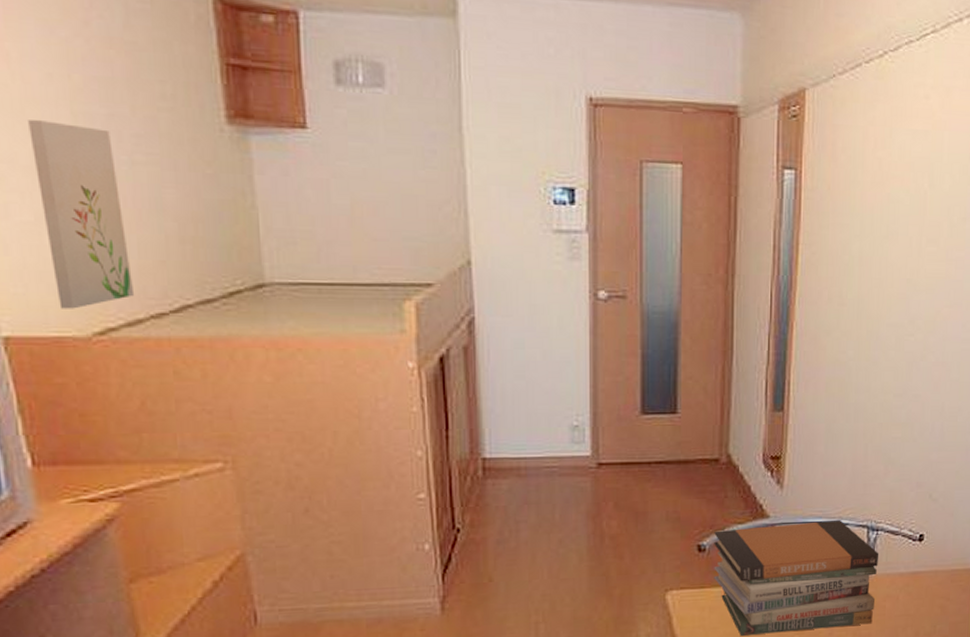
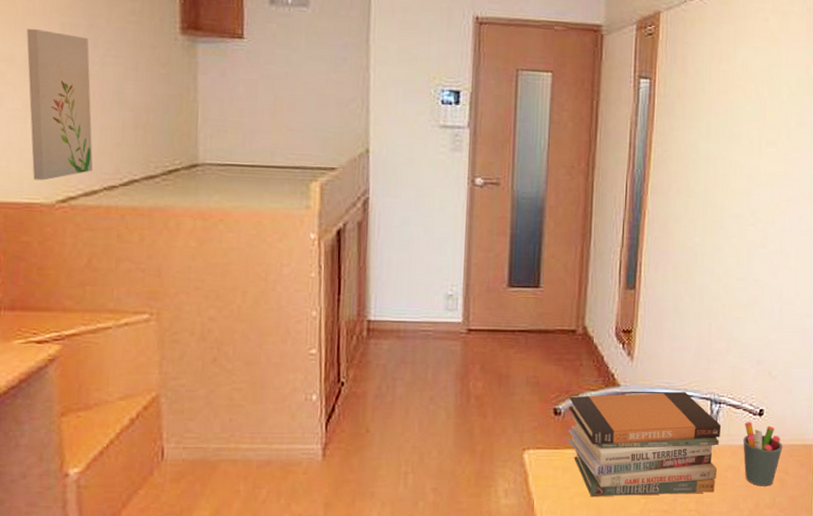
pen holder: none [902,548,944,615] -> present [743,422,783,486]

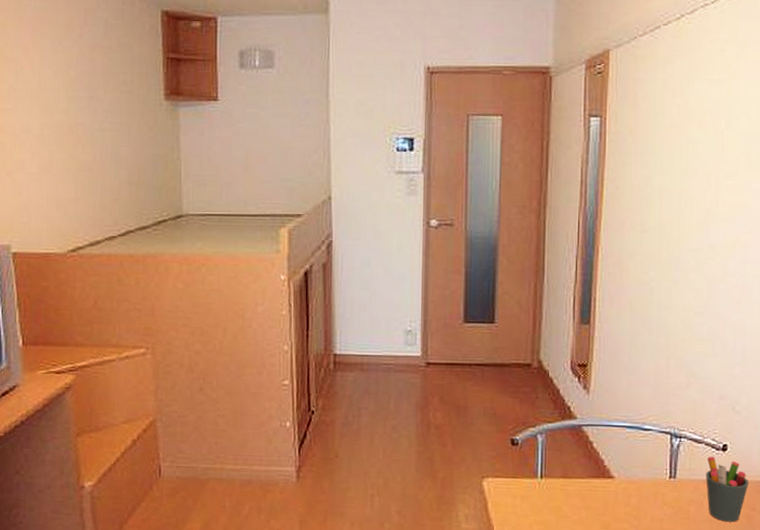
wall art: present [27,29,93,181] -> none [40,103,97,233]
book stack: present [567,391,722,496] -> none [525,425,683,526]

